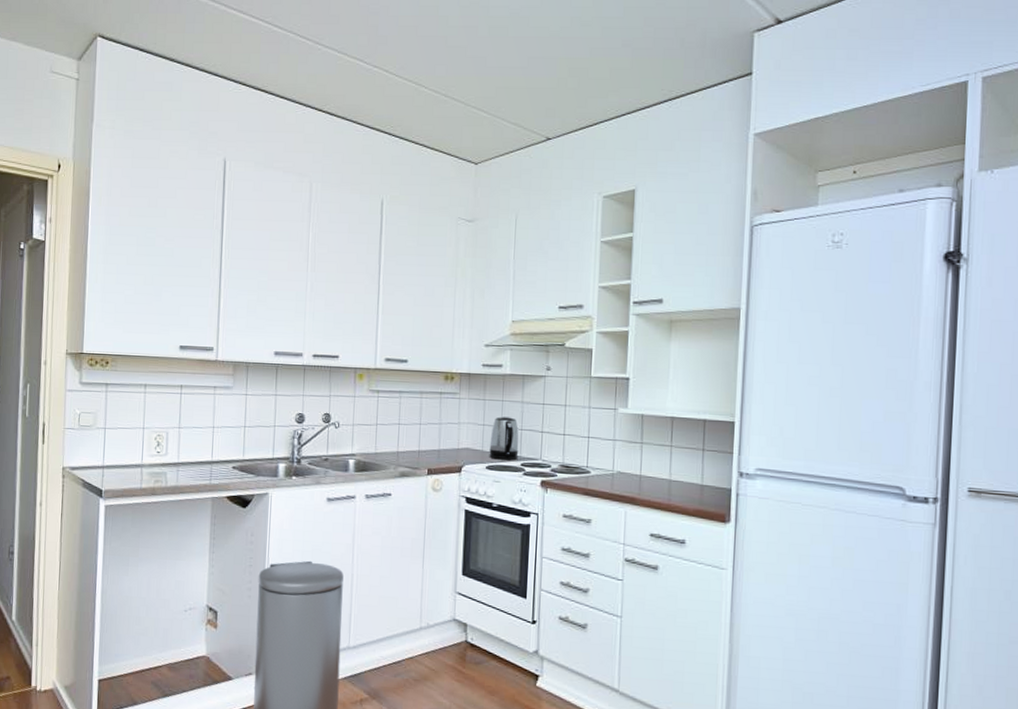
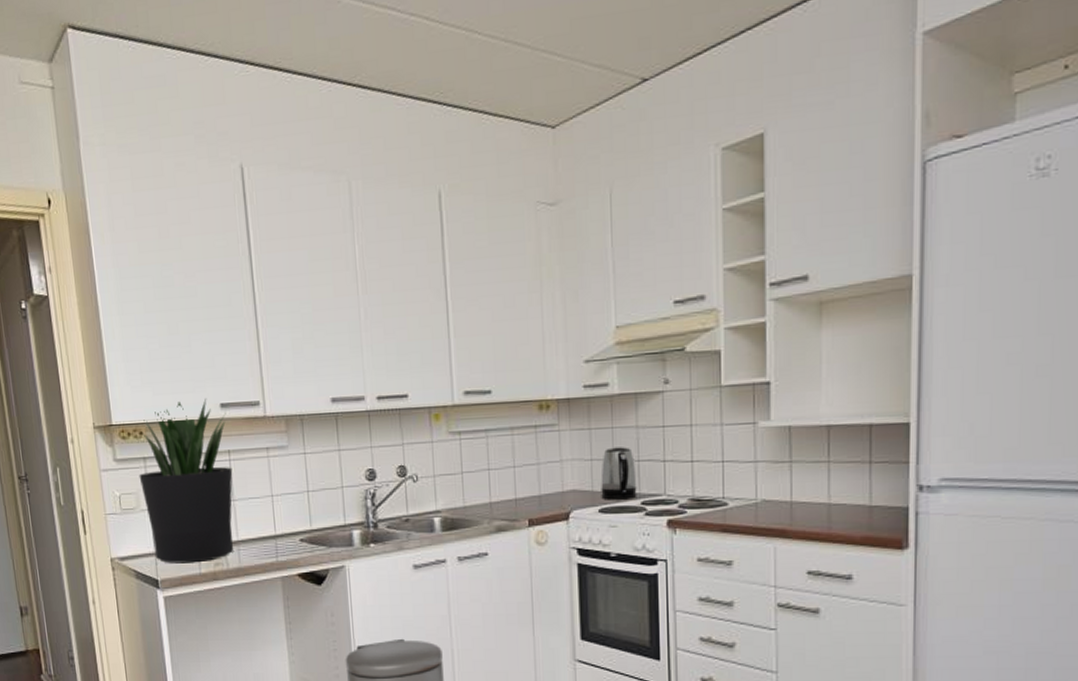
planter: none [99,340,184,478] -> present [139,398,234,564]

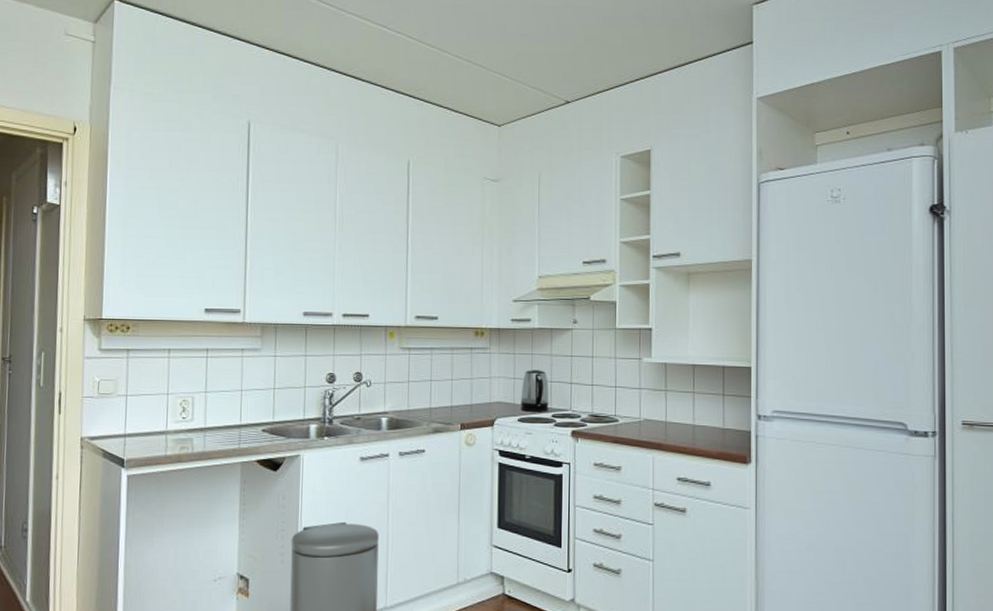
planter: present [139,398,234,564] -> none [120,303,209,446]

